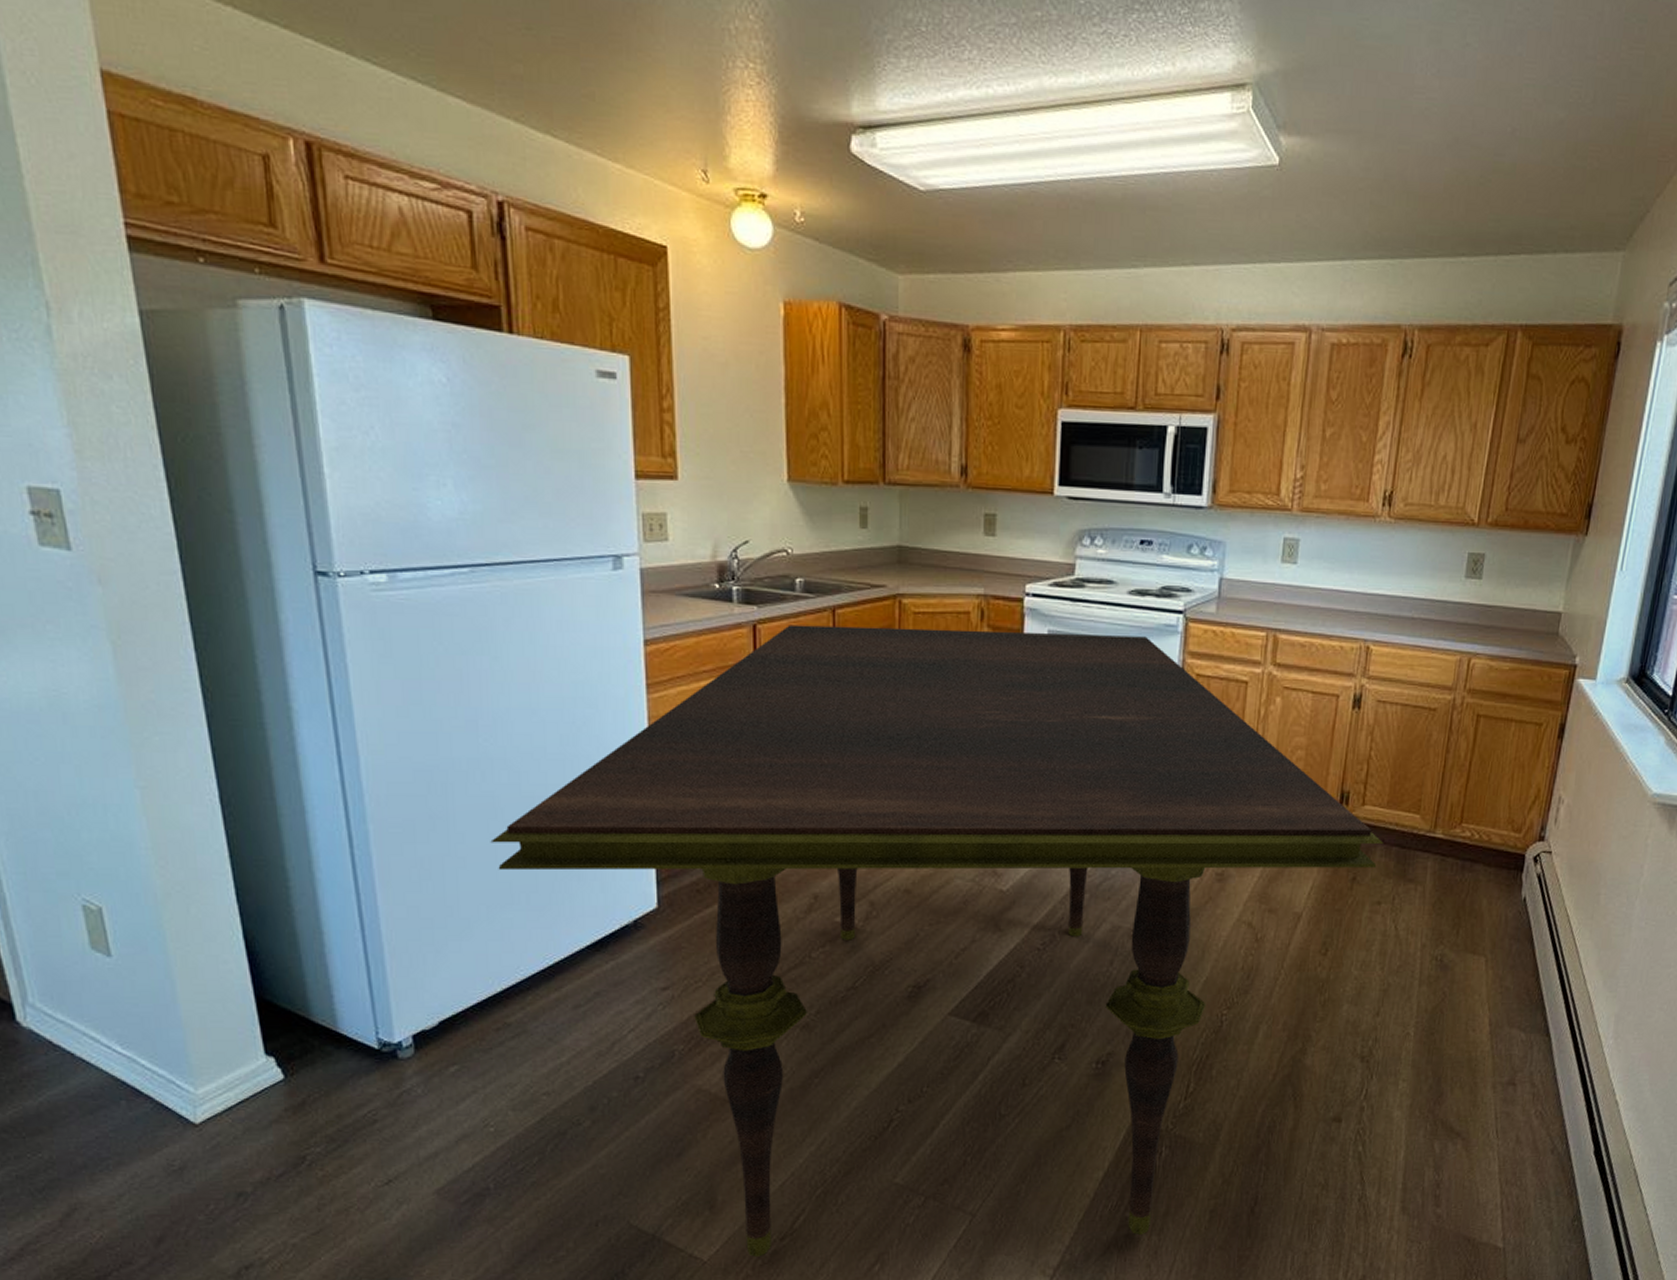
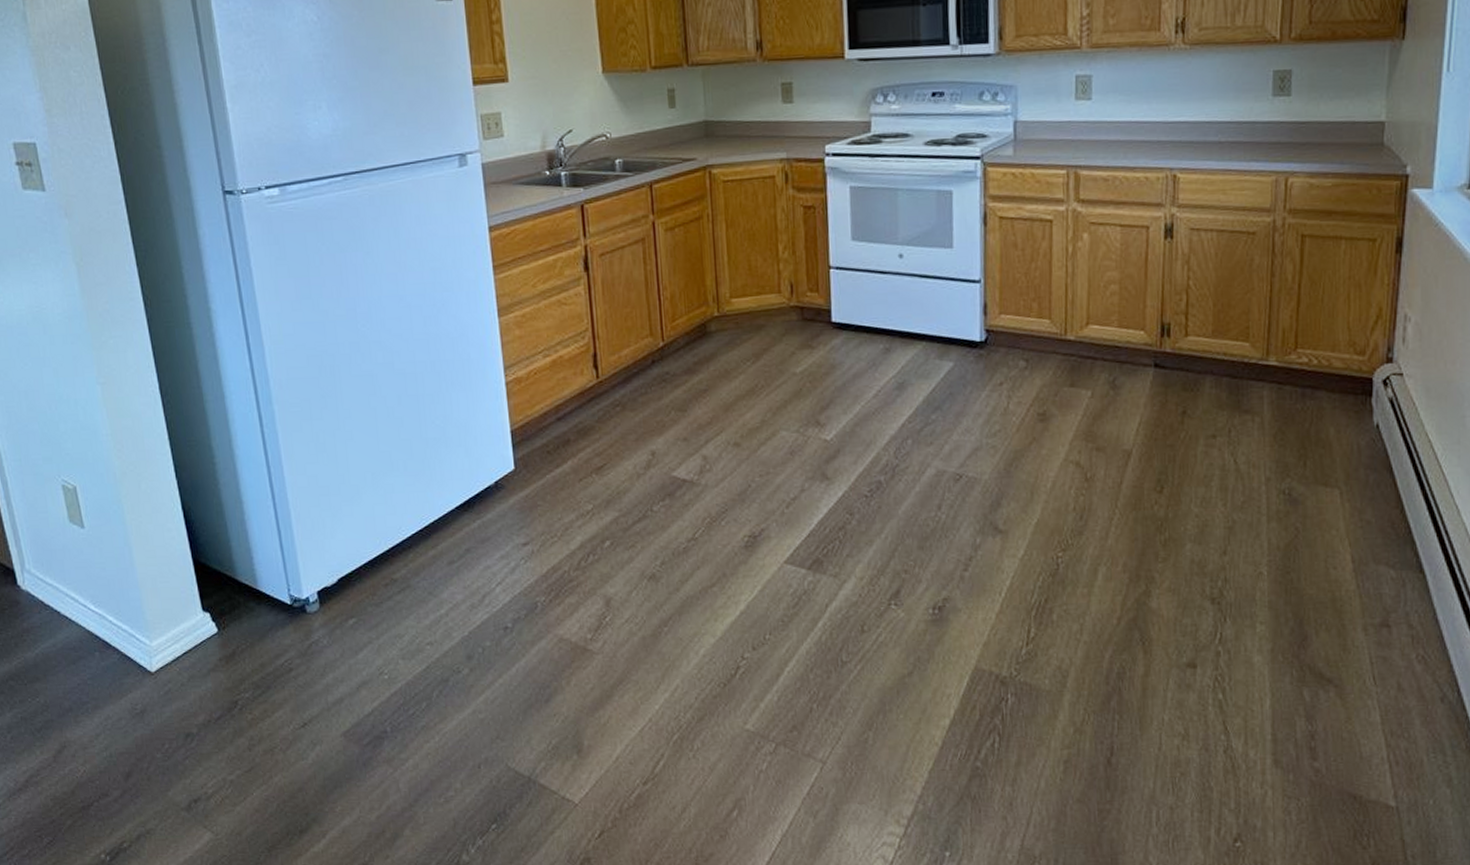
dining table: present [490,625,1384,1257] -> none [371,184,1213,800]

